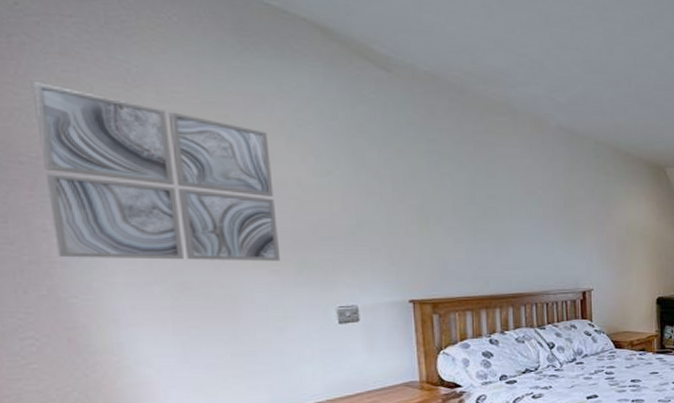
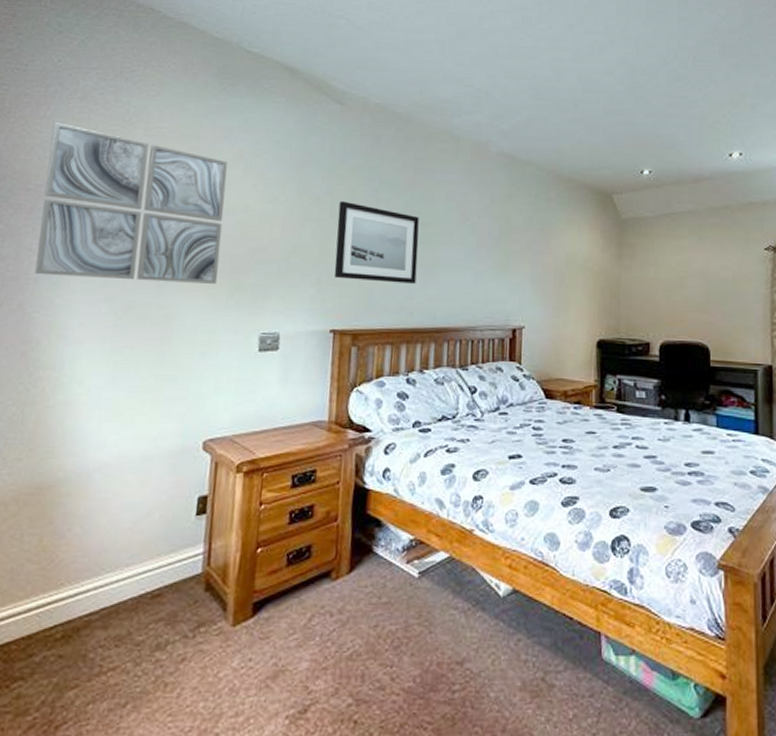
wall art: none [400,174,488,254] -> present [334,200,419,284]

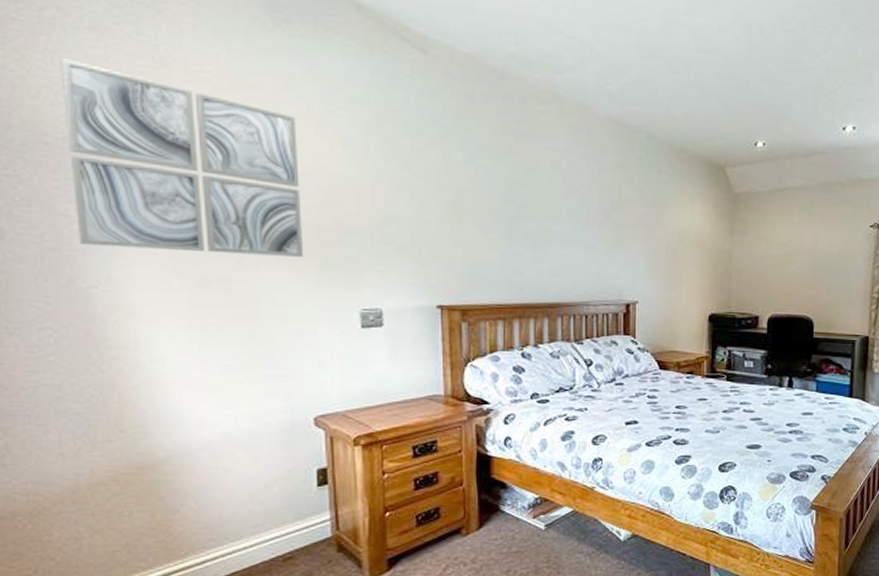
wall art: present [334,200,419,284] -> none [433,167,525,258]

